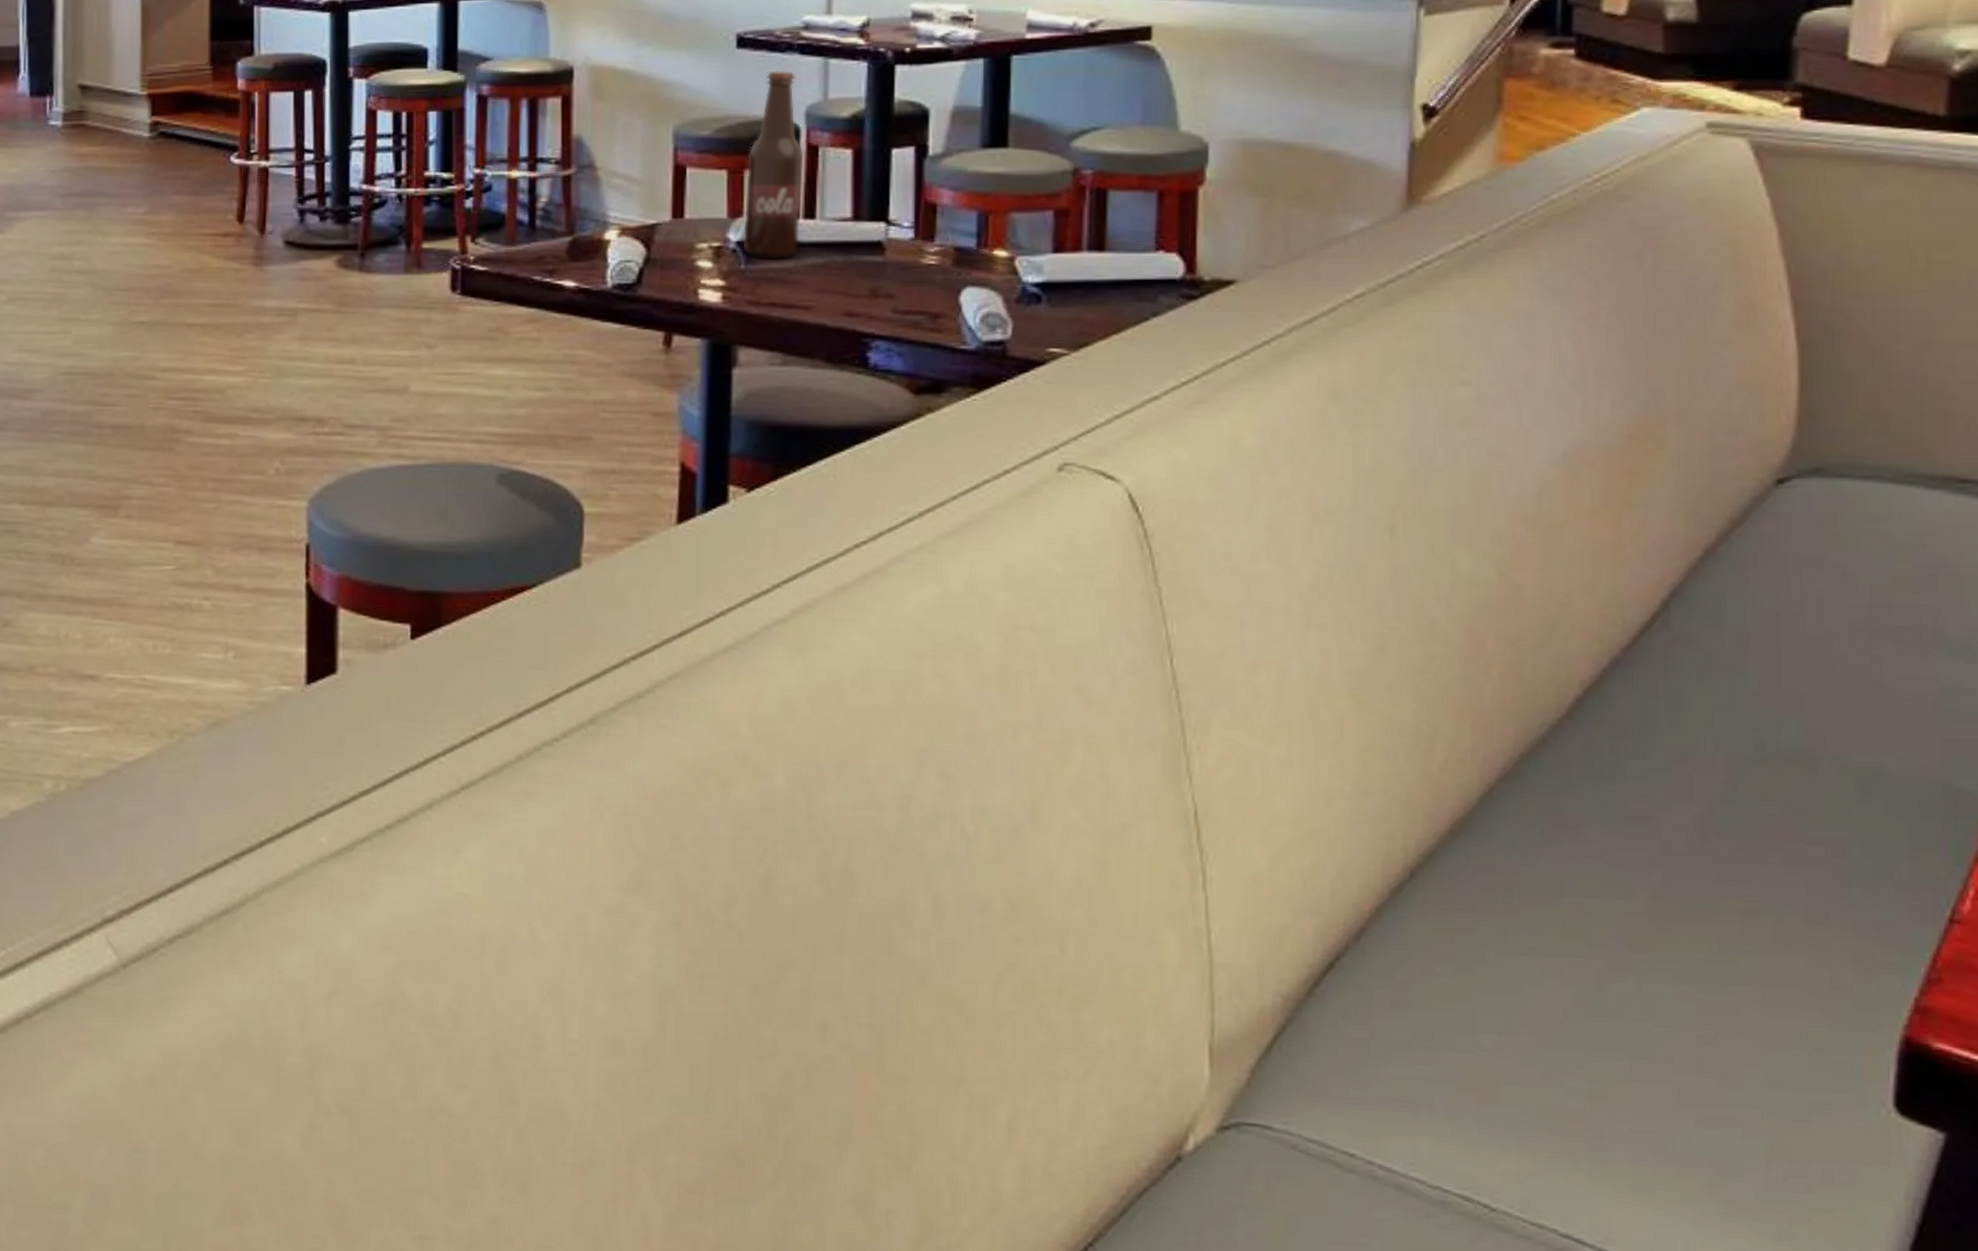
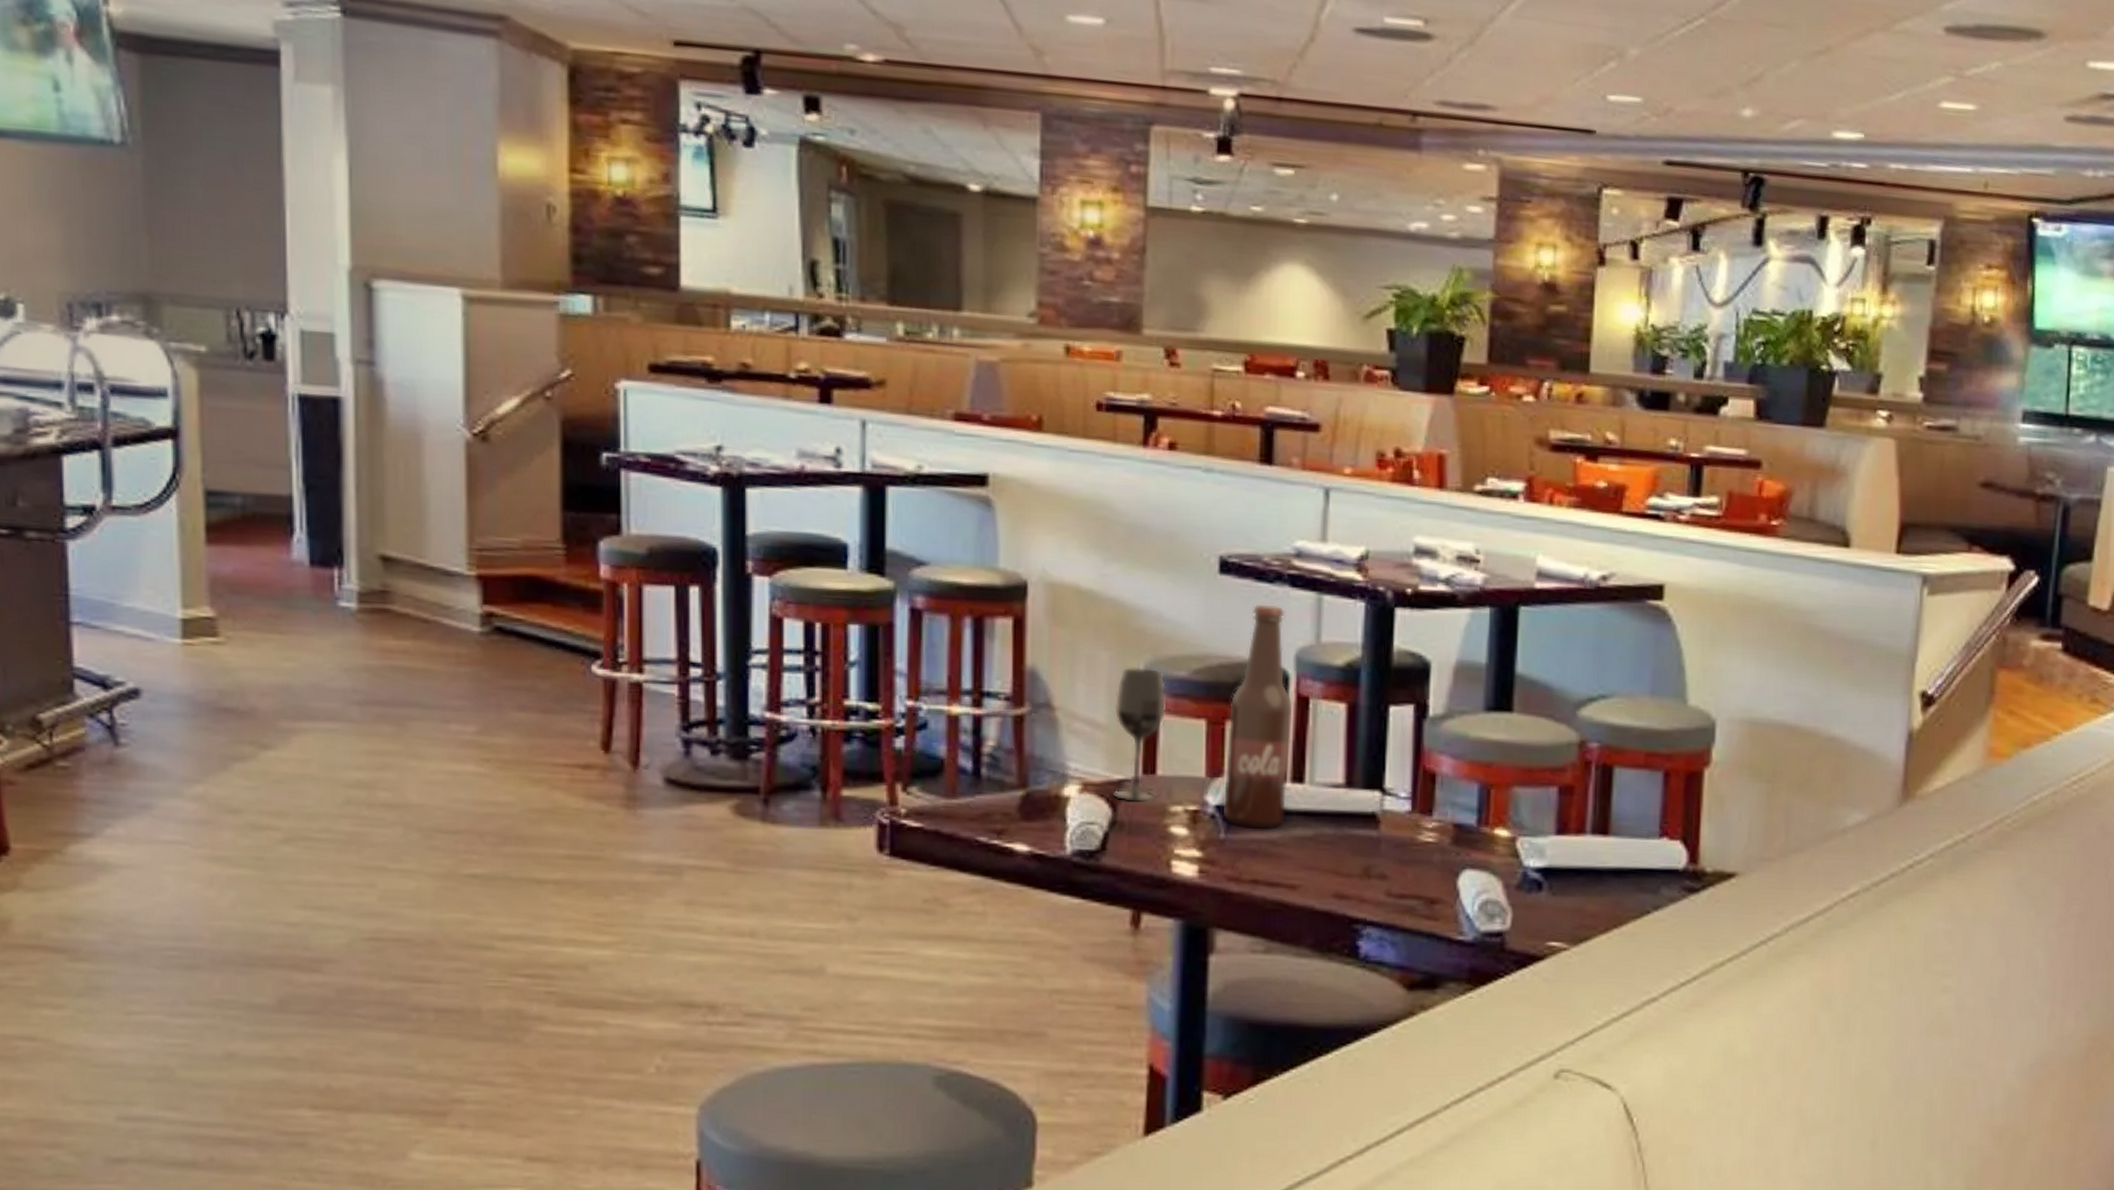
wine glass: none [647,131,692,242] -> present [1113,667,1166,802]

